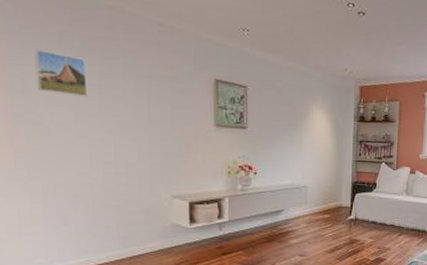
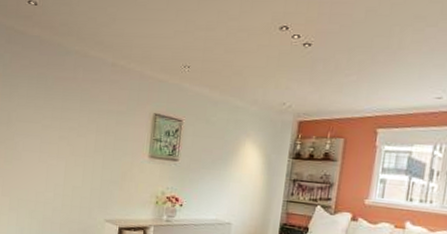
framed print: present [34,49,88,97] -> none [18,88,54,128]

